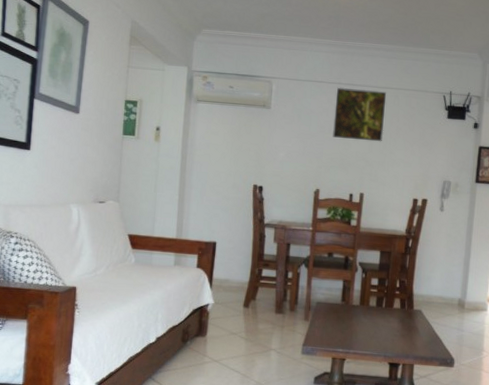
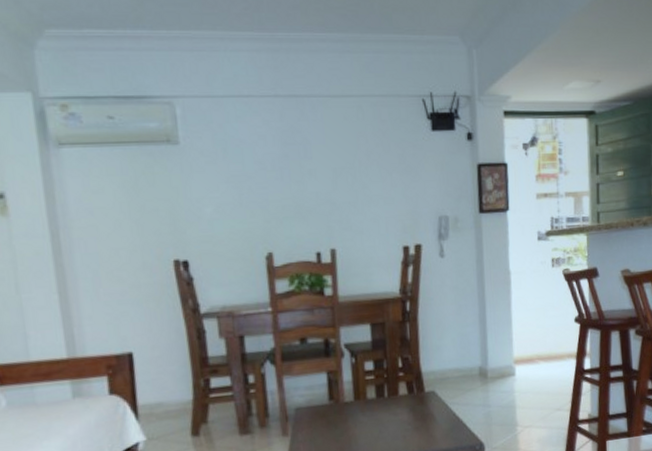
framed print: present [333,87,387,142] -> none [274,101,350,176]

